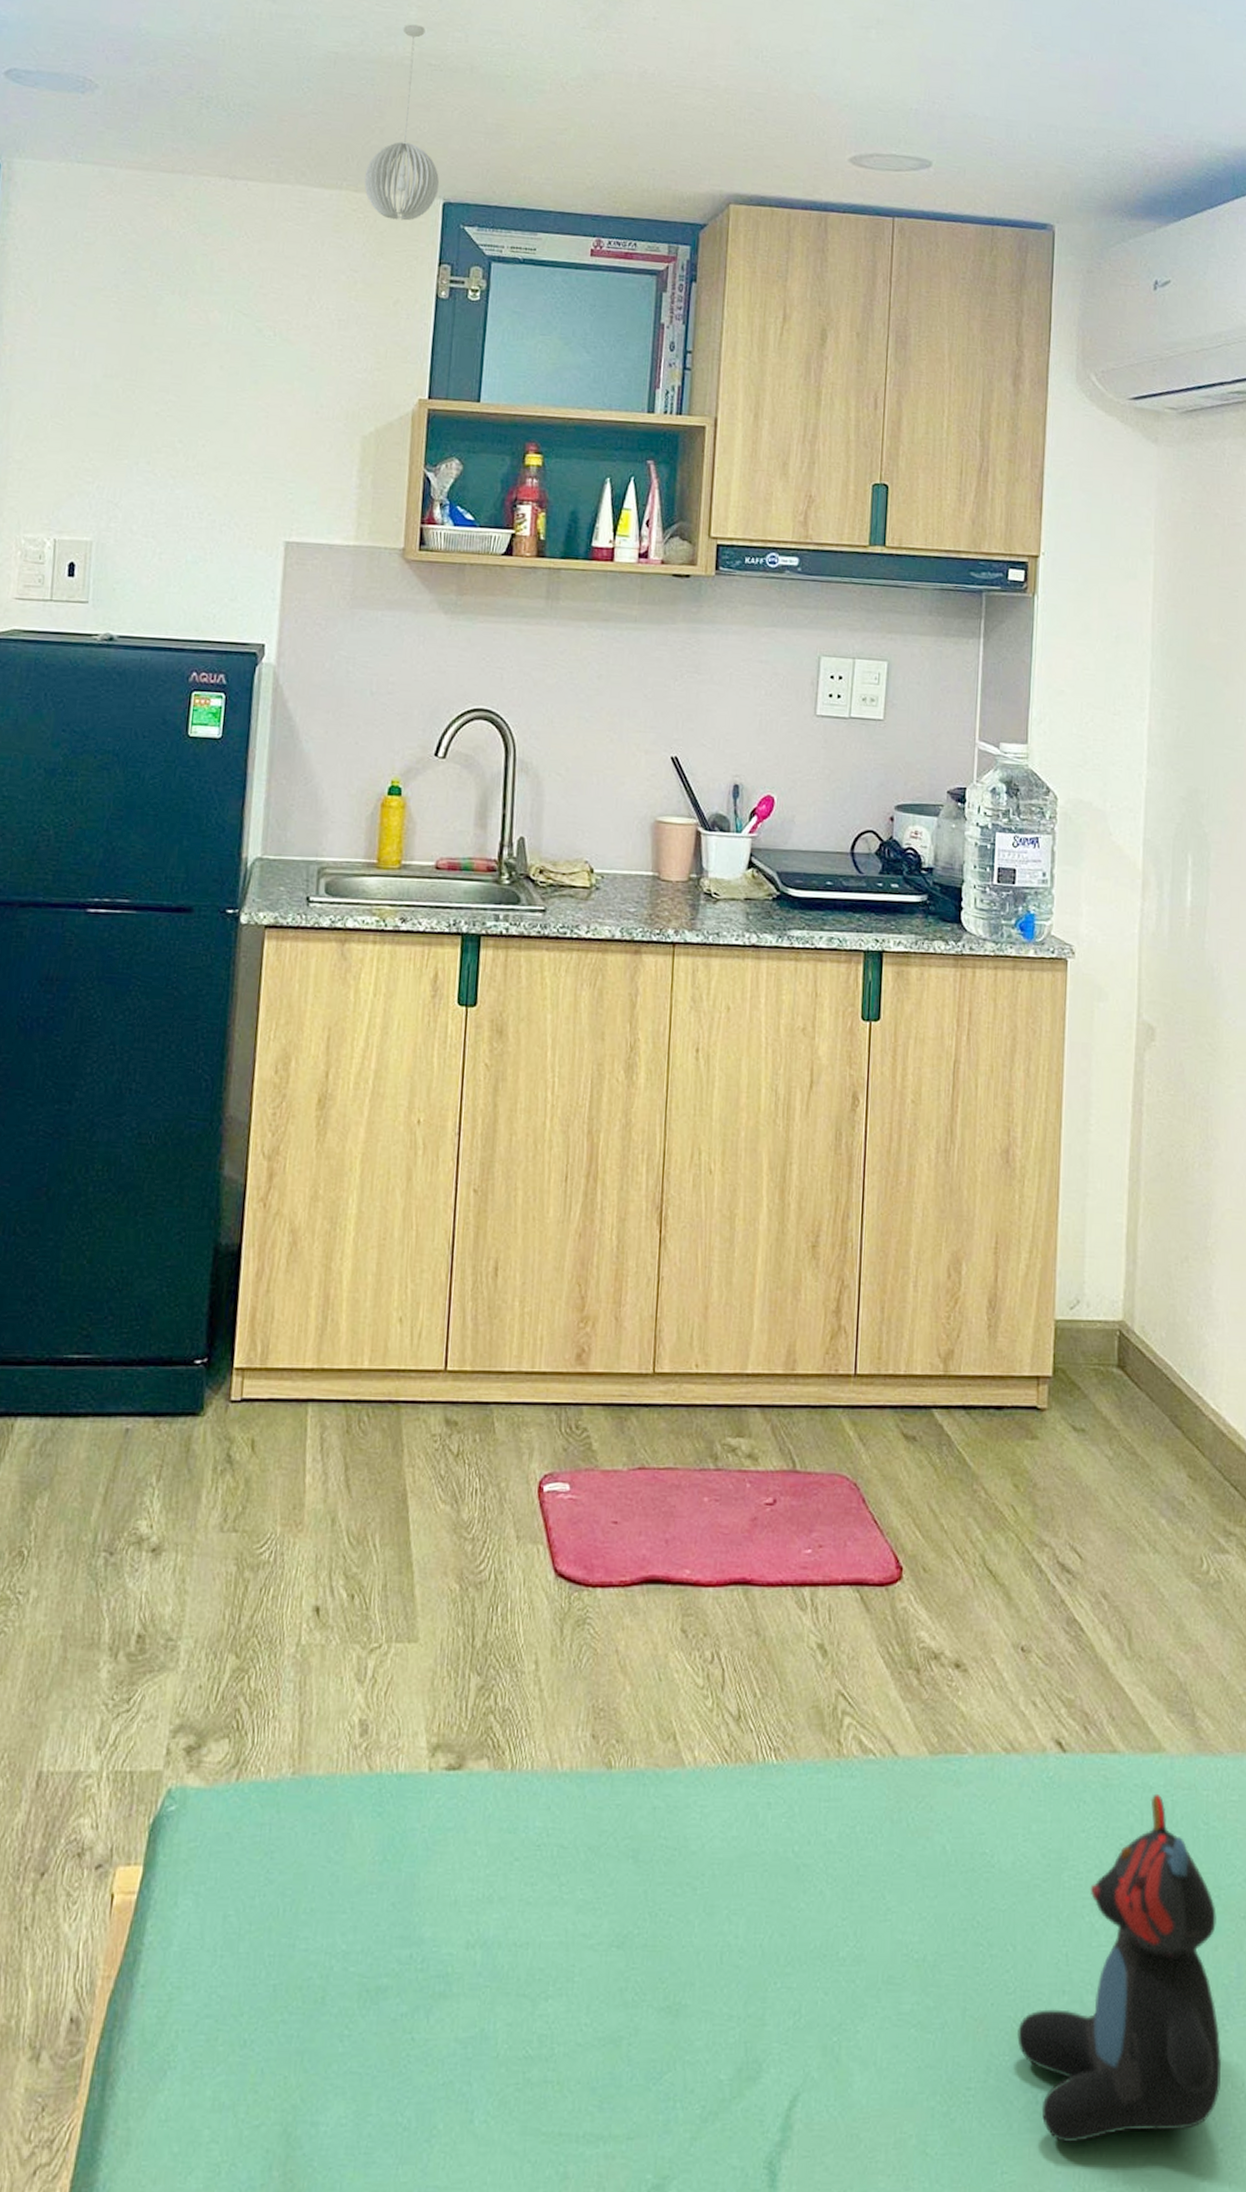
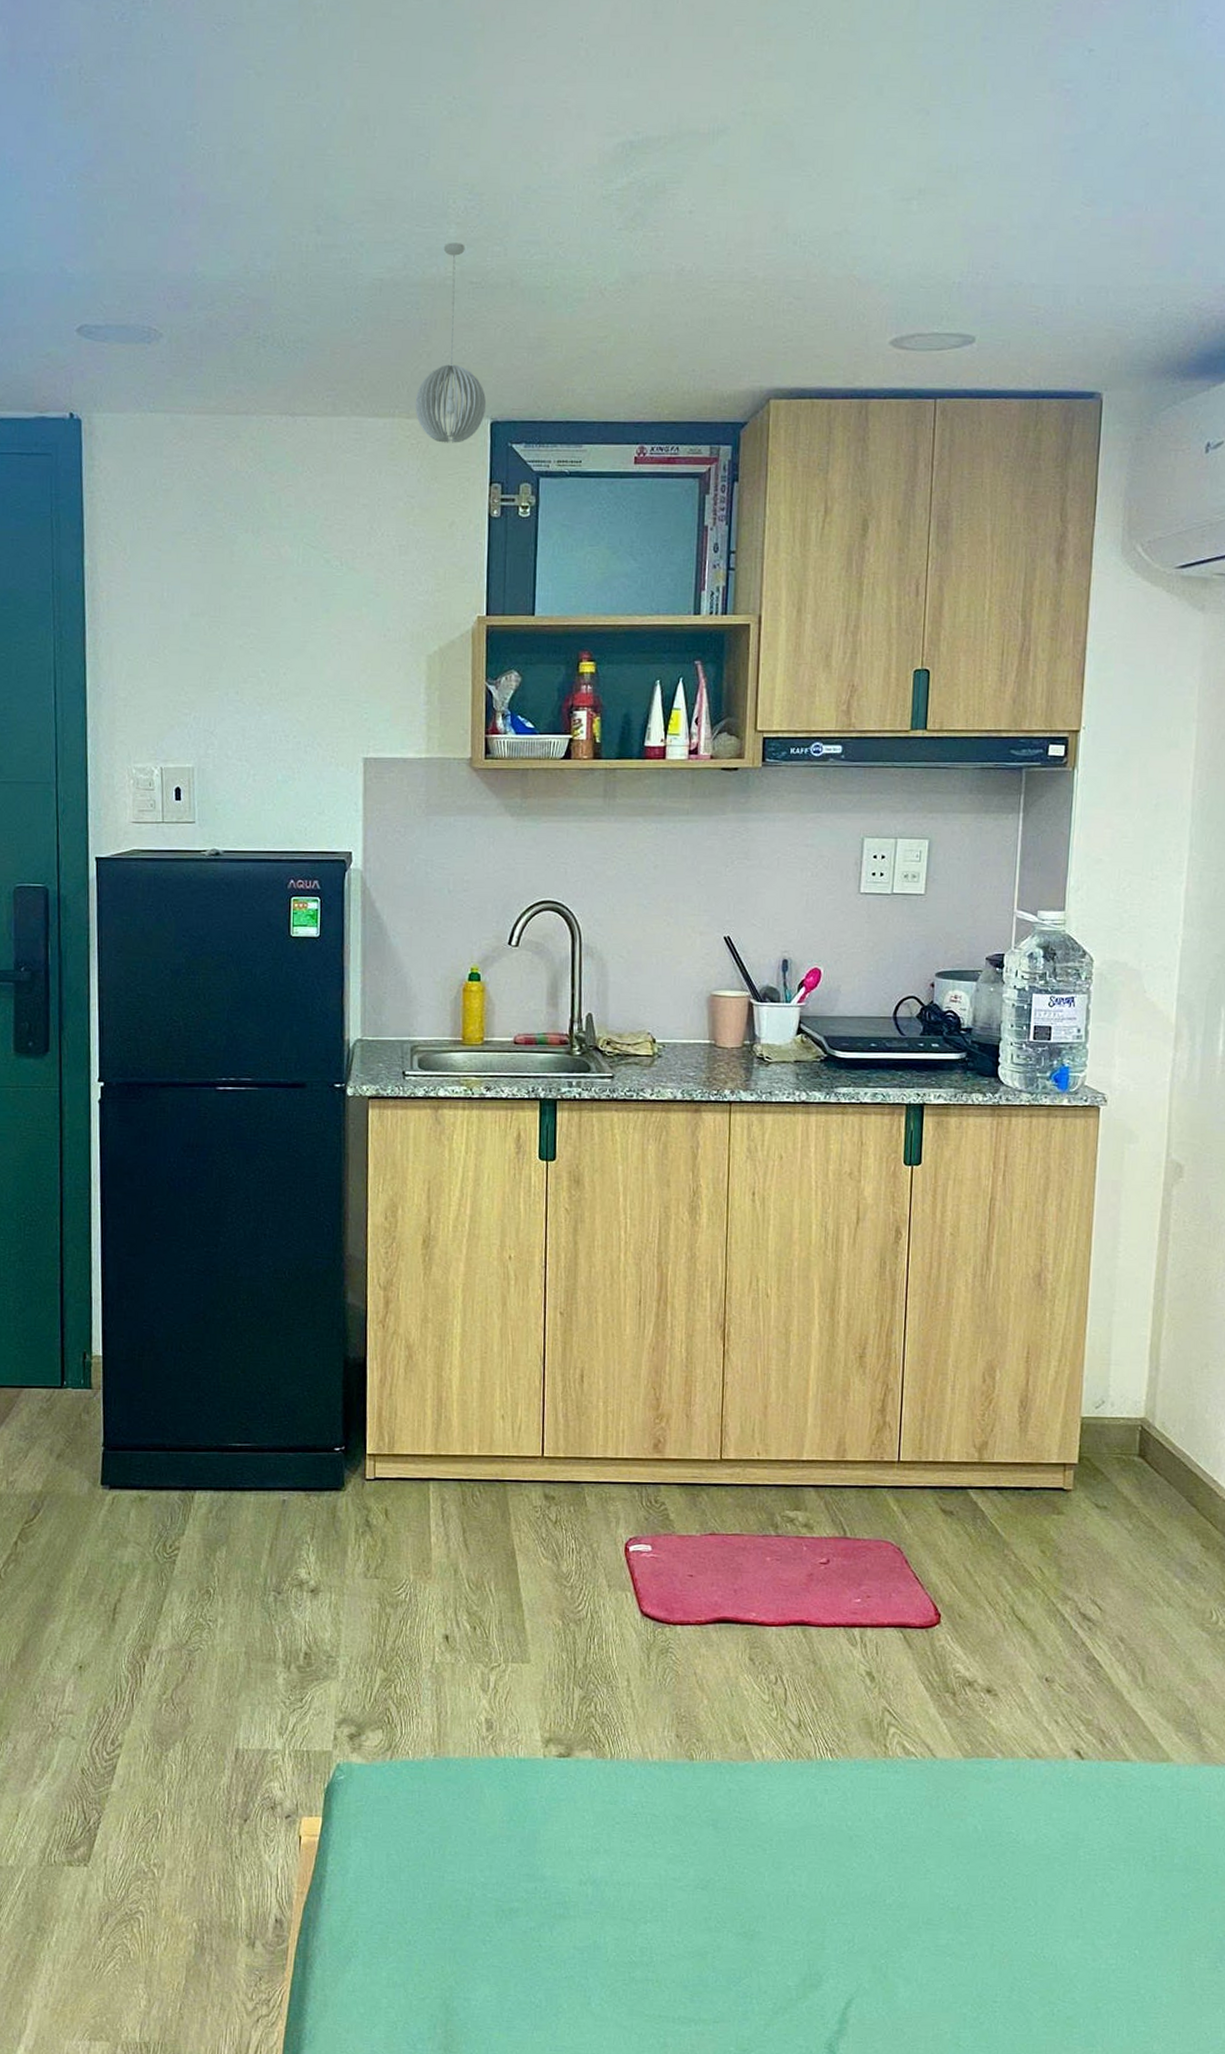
teddy bear: present [1017,1793,1222,2142] -> none [1037,1793,1215,2044]

